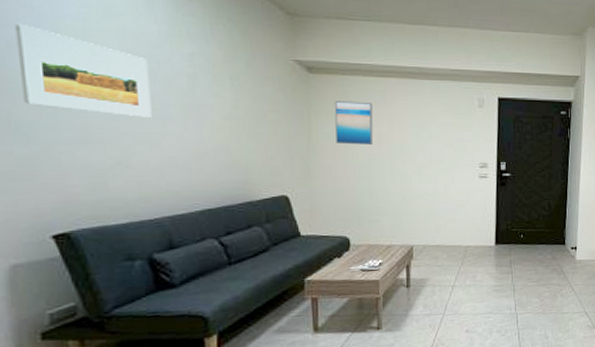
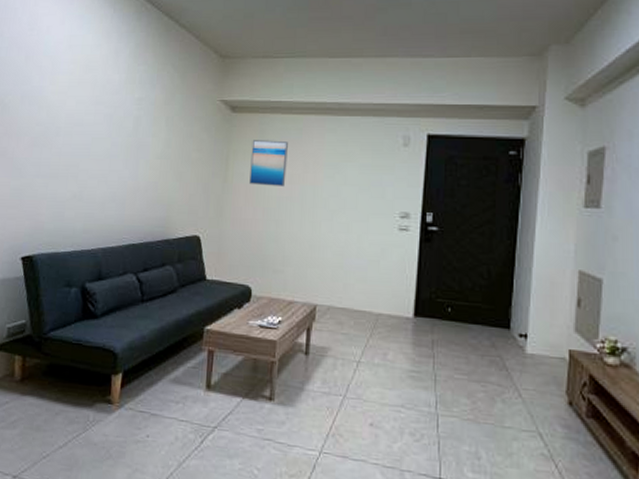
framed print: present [15,23,152,118] -> none [23,79,108,156]

